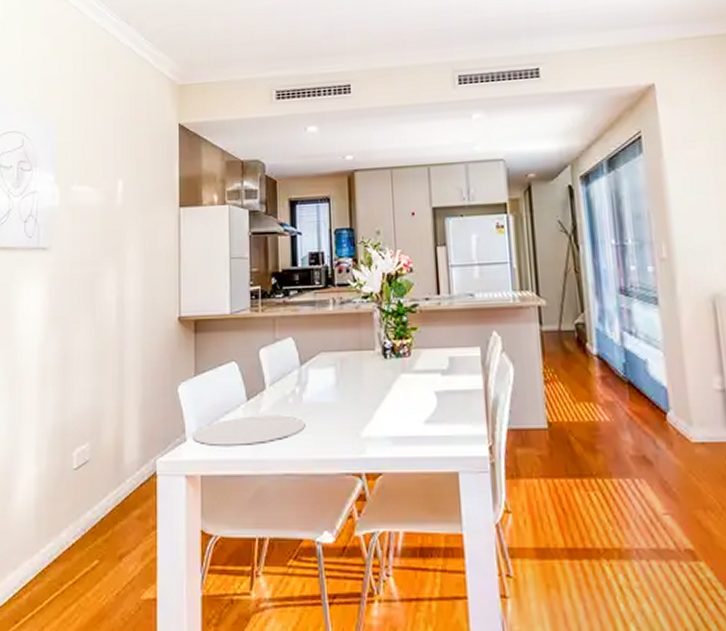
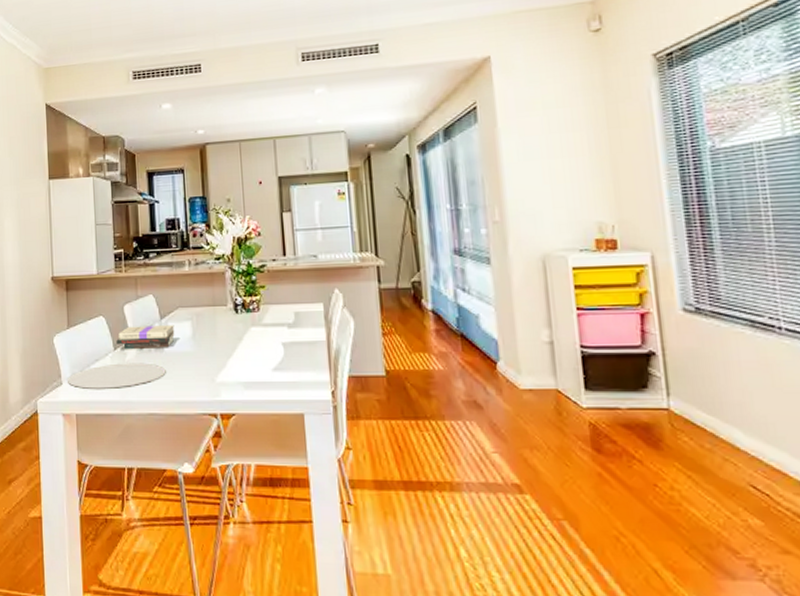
books: none [250,372,316,401] -> present [116,325,175,350]

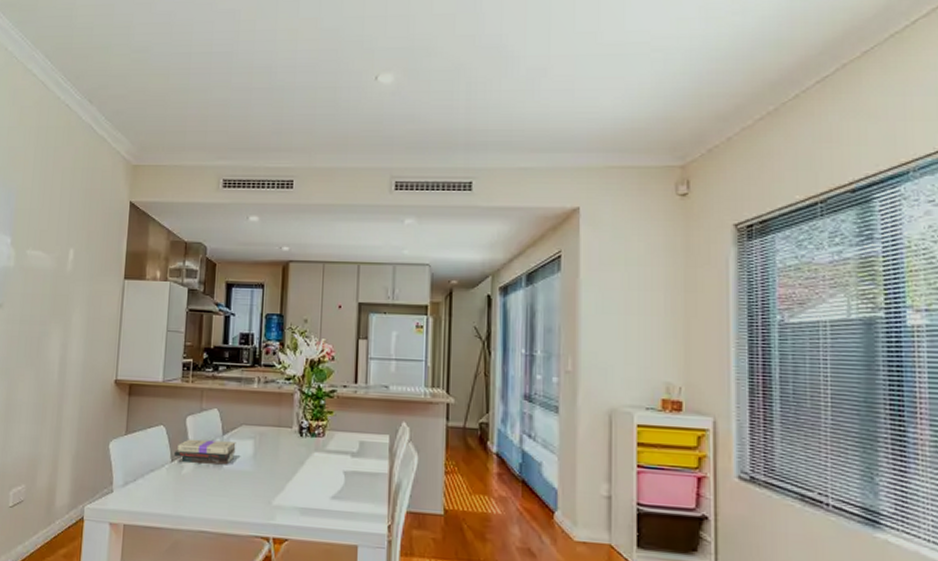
placemat: present [66,363,166,390] -> none [118,475,222,502]

